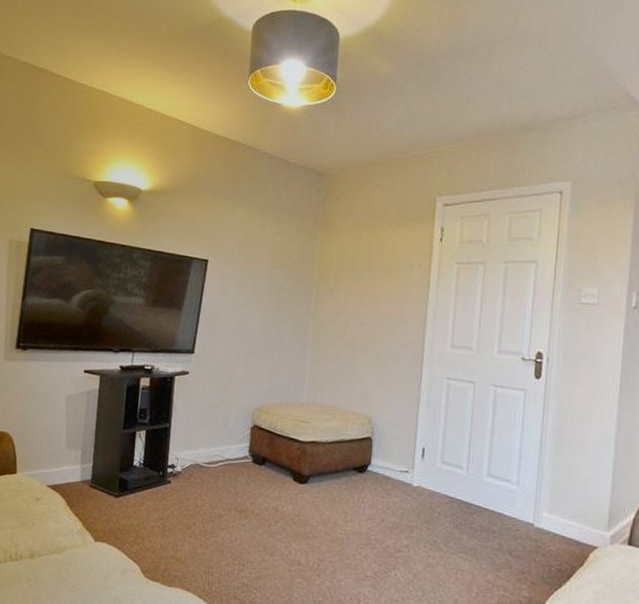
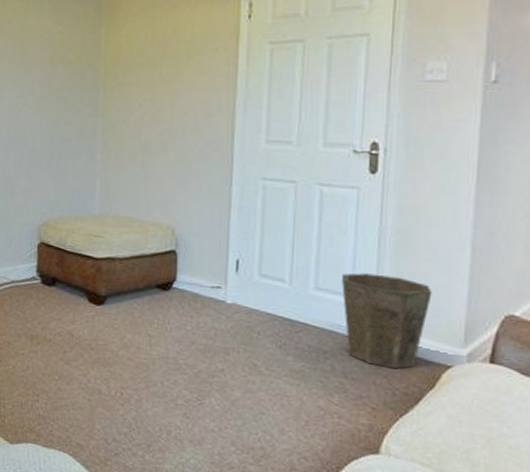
waste bin: none [510,463,583,549] -> present [342,273,432,369]

